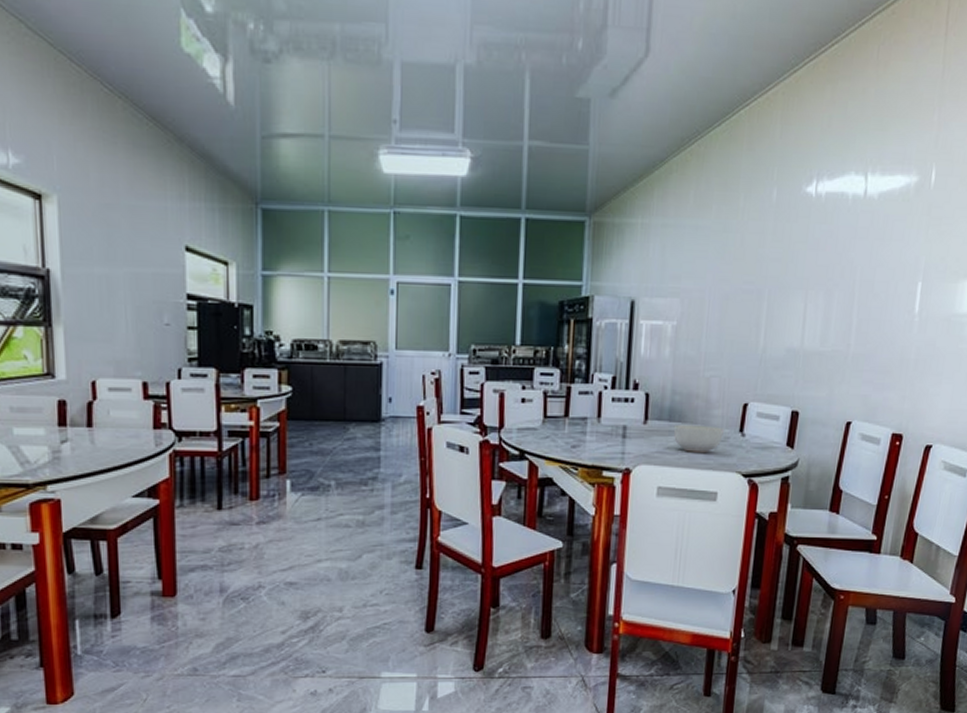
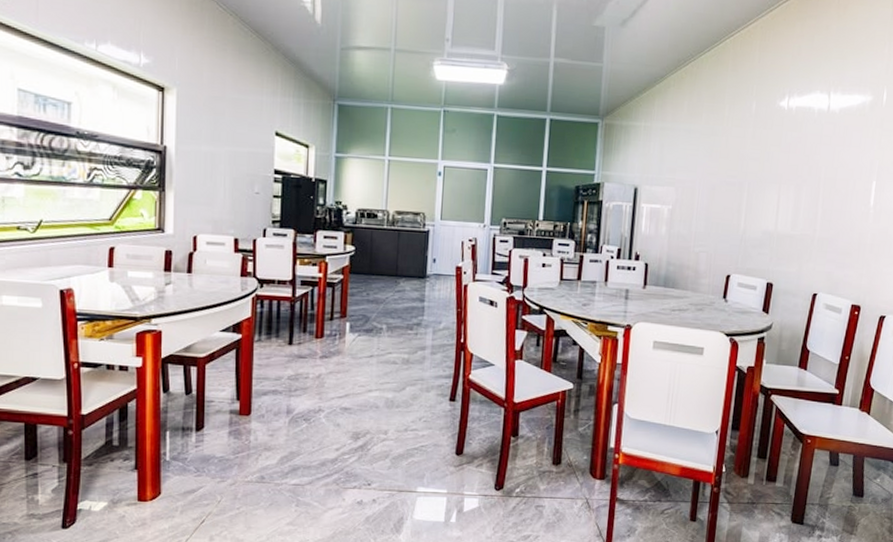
bowl: present [673,424,725,453] -> none [667,290,711,314]

